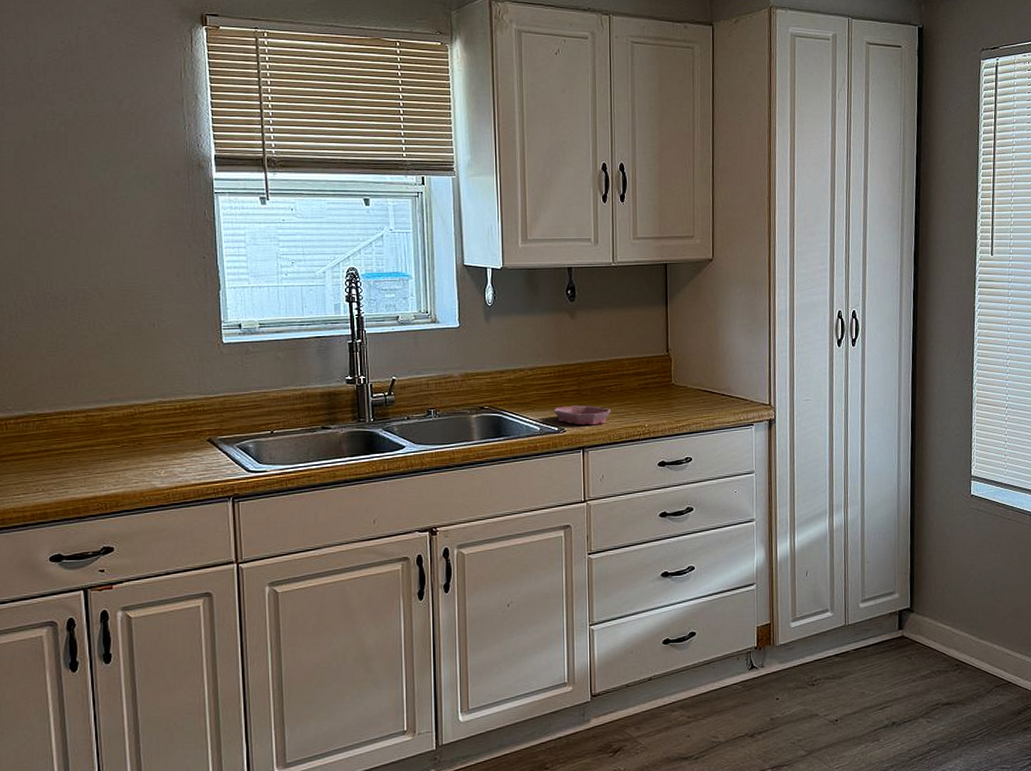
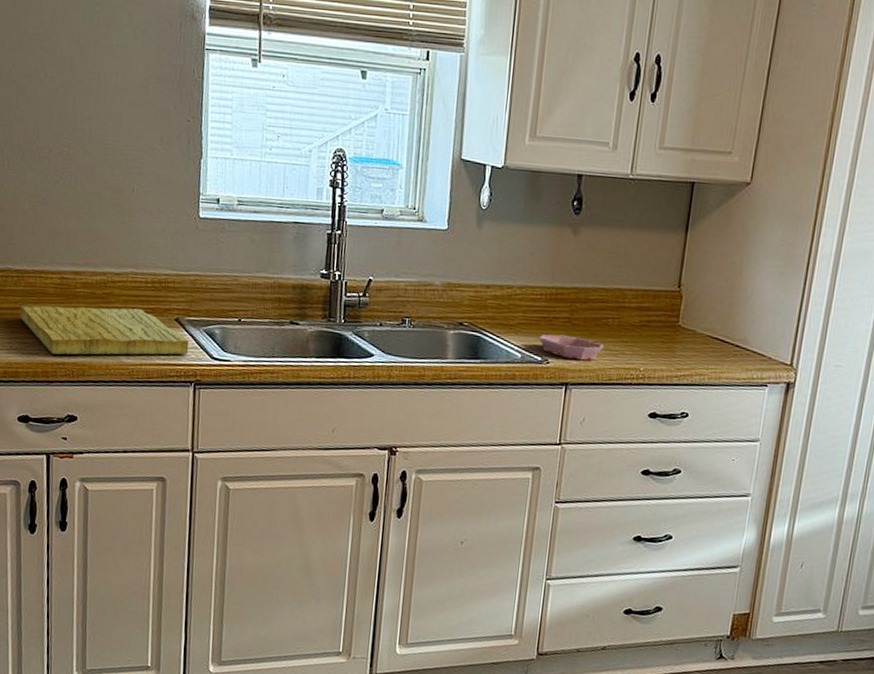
cutting board: none [44,435,224,491] -> present [20,305,189,355]

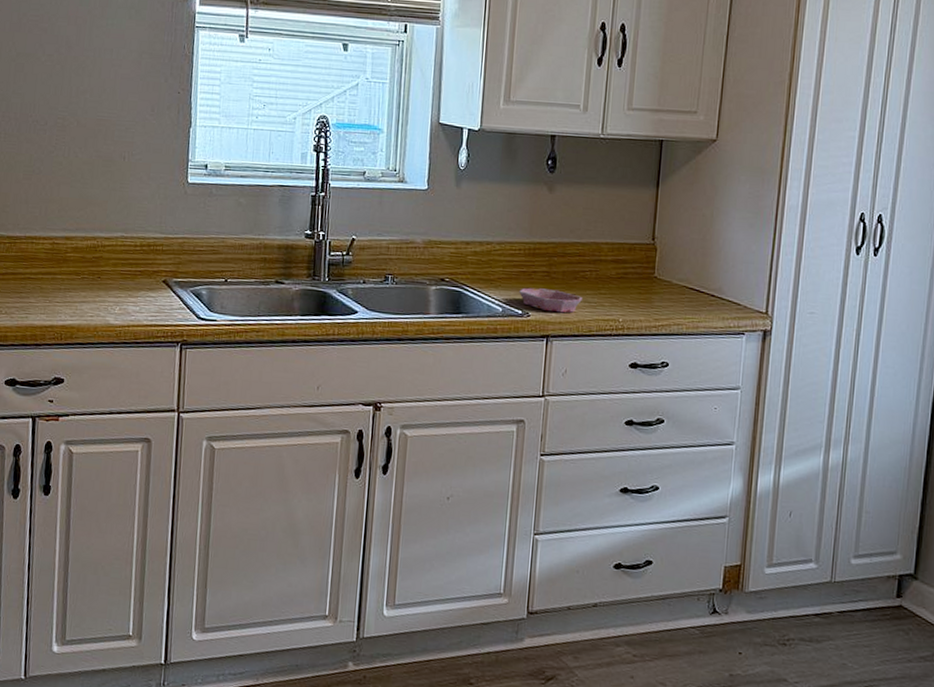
cutting board: present [20,305,189,355] -> none [10,270,177,318]

